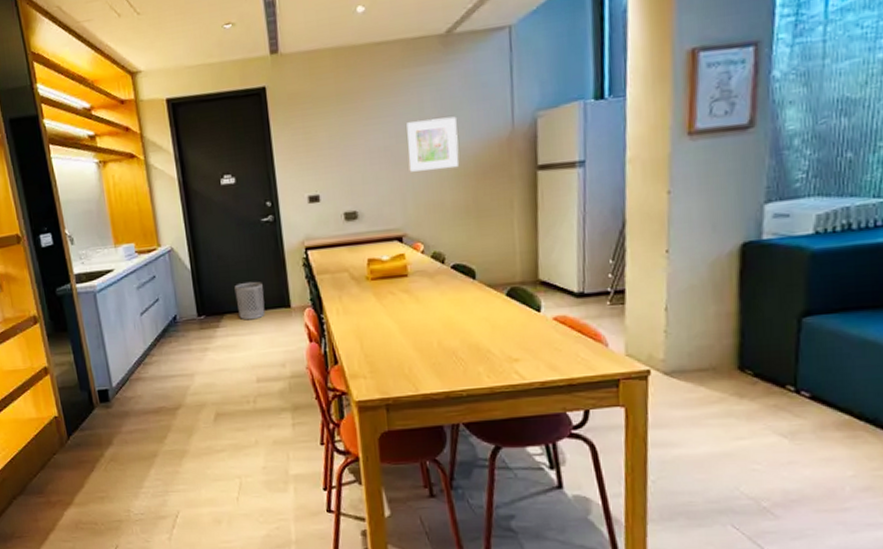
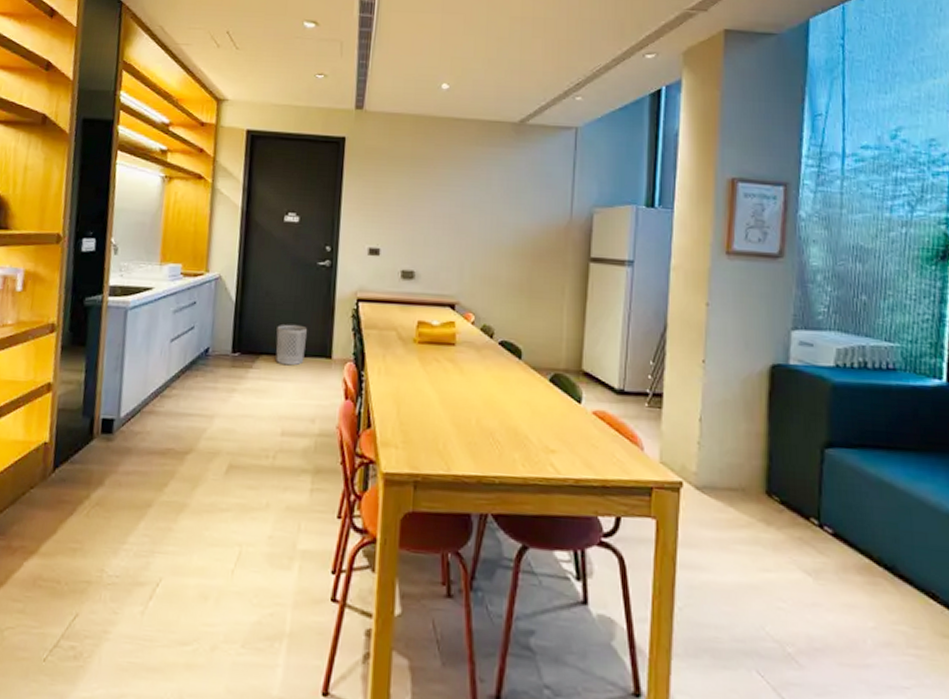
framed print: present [406,116,459,172] -> none [470,195,520,245]

